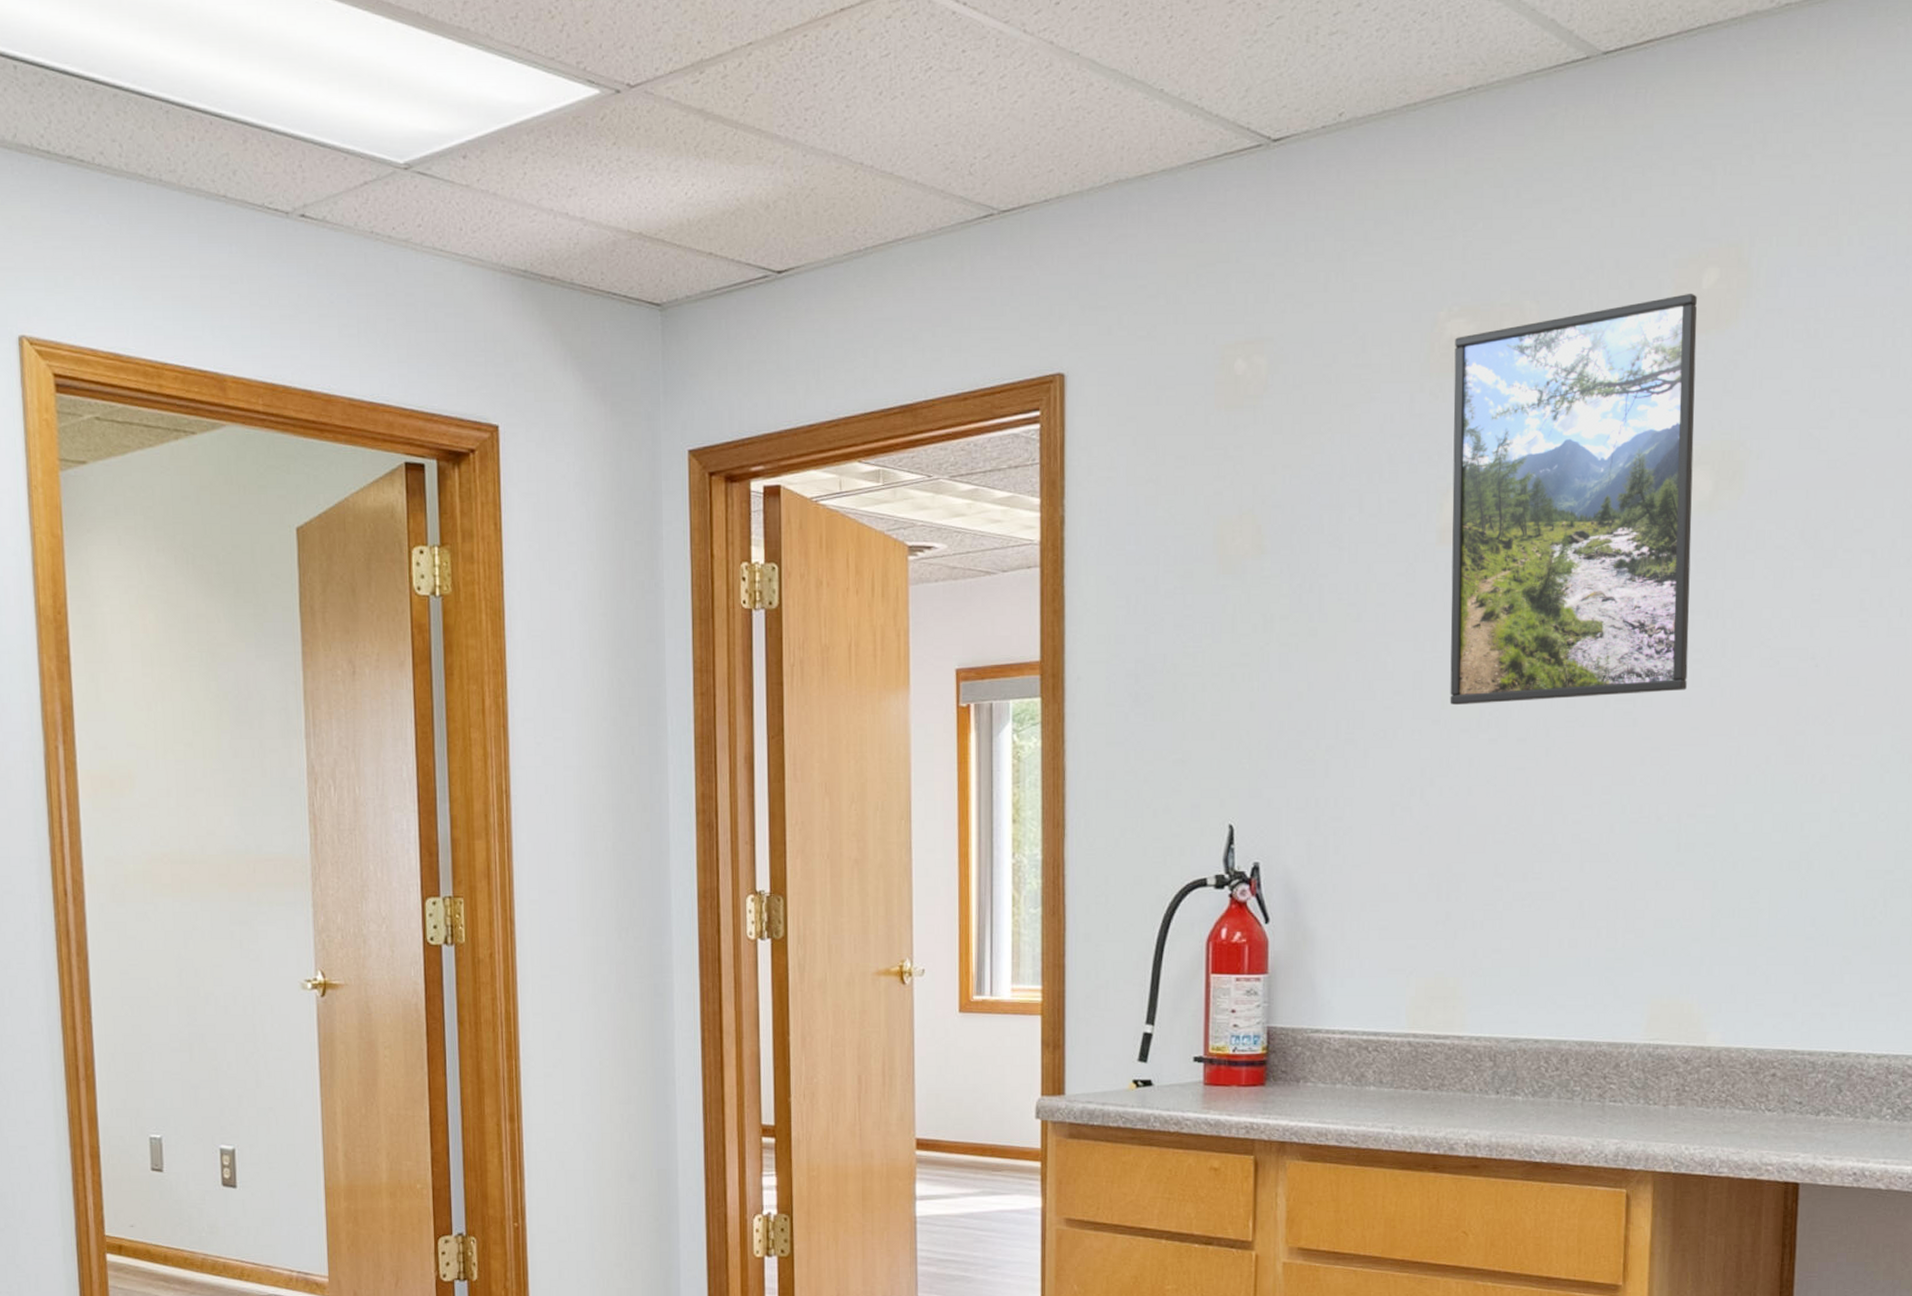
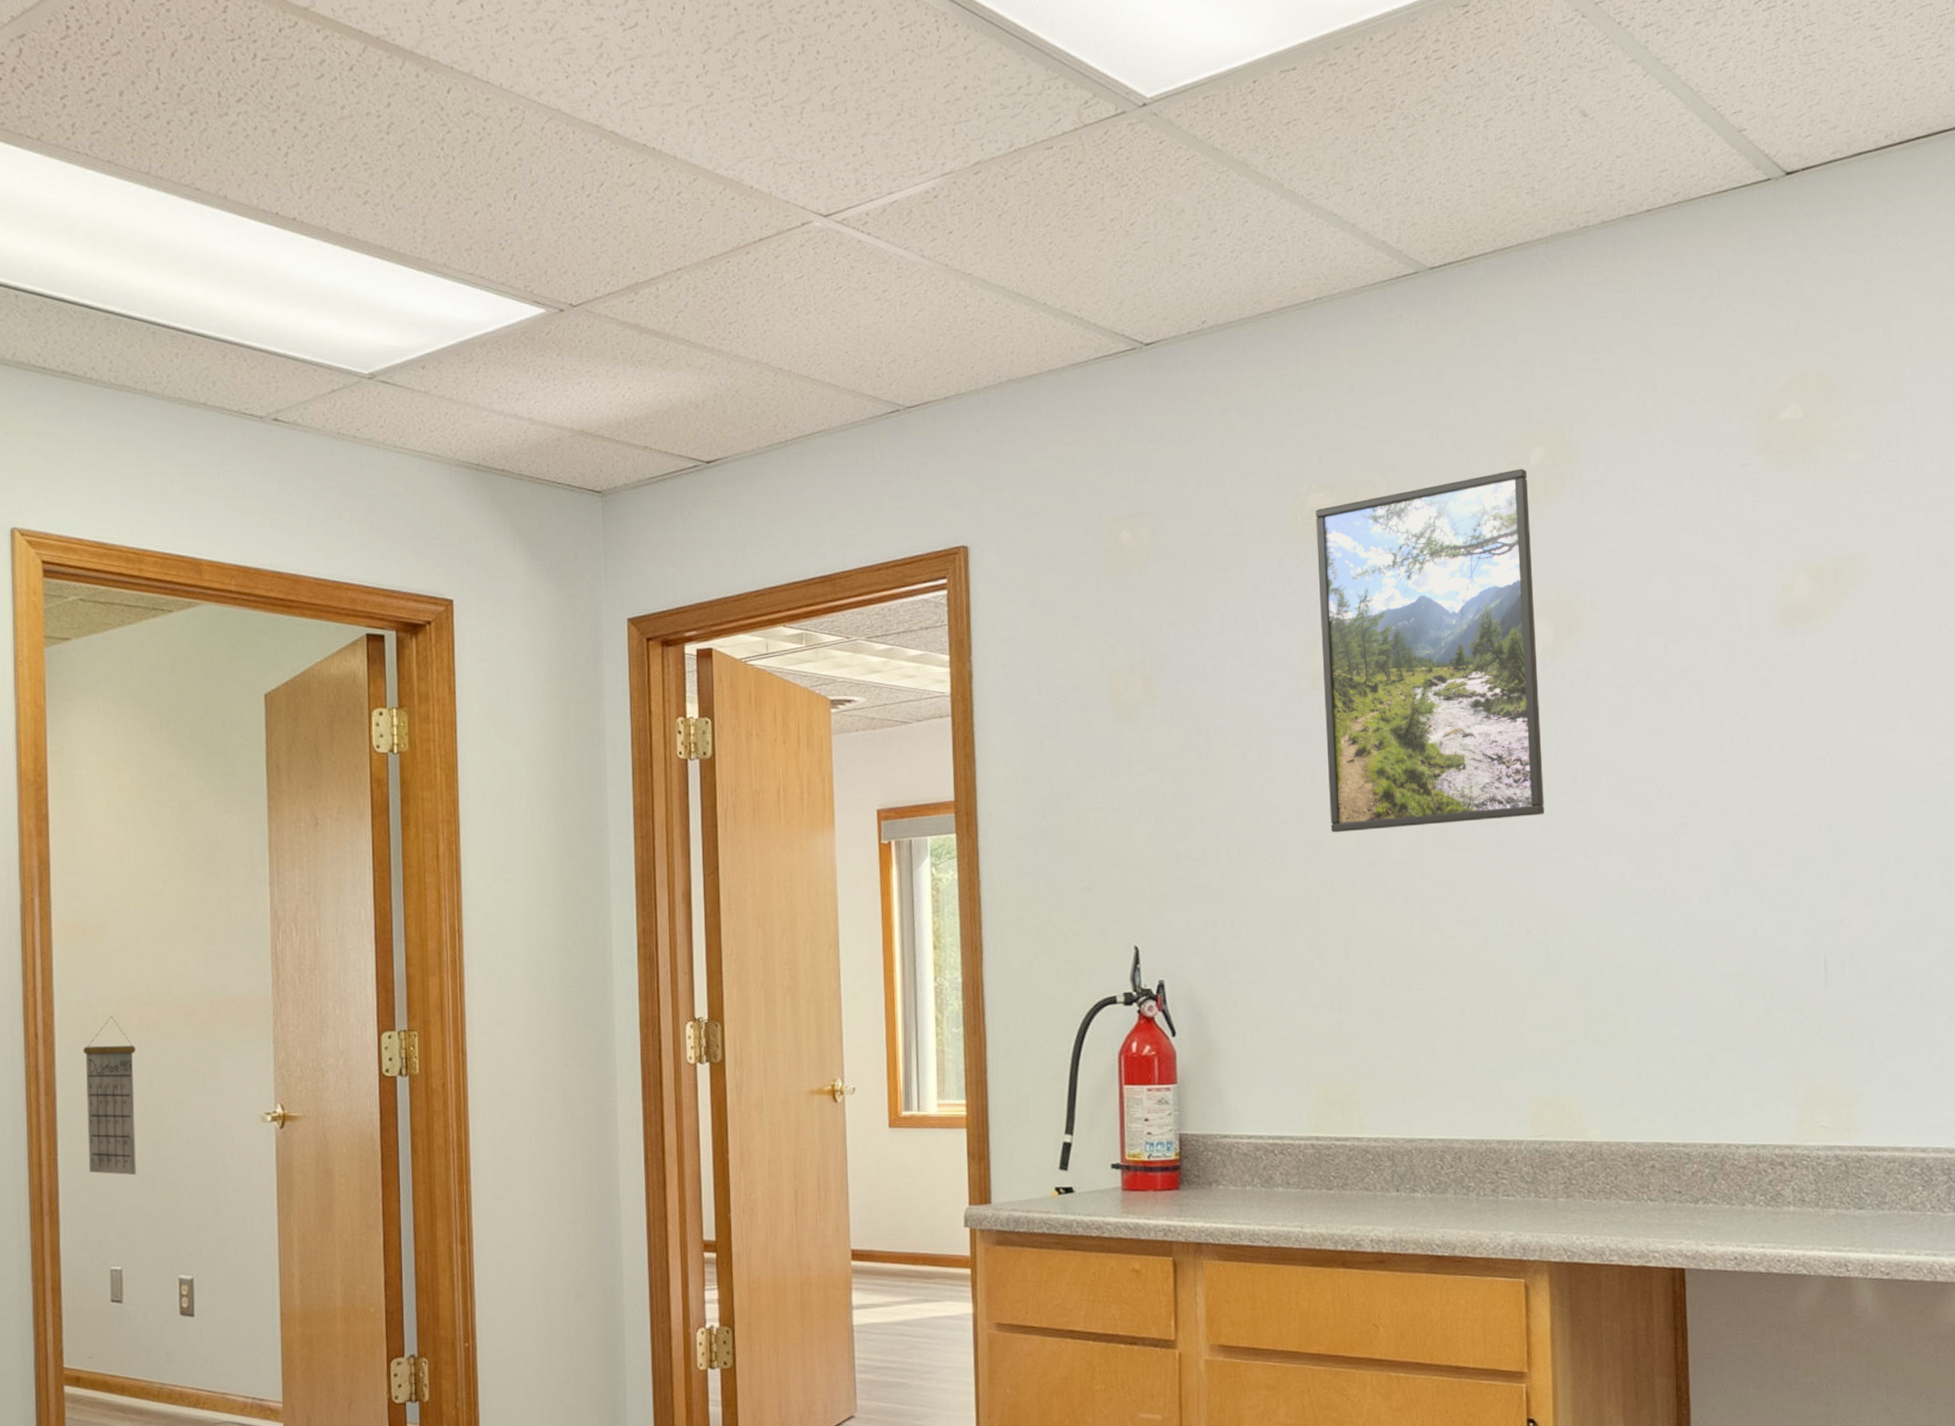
calendar: none [114,874,173,1041] -> present [82,1016,136,1175]

